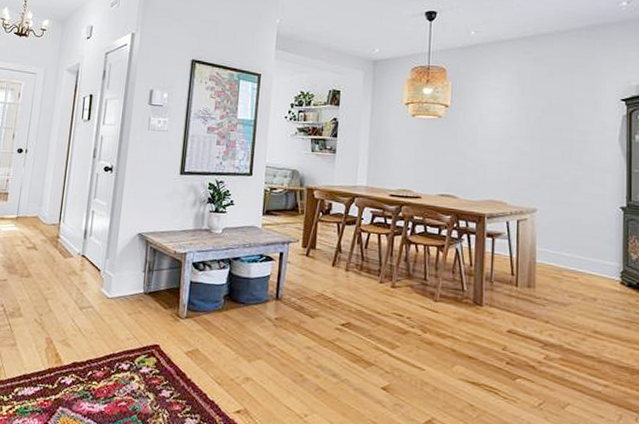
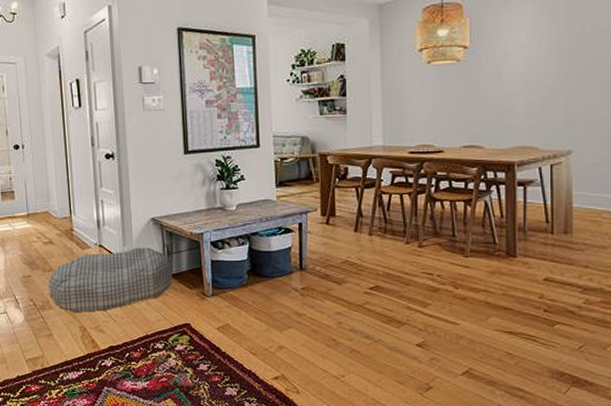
dog bed: none [21,261,151,324] -> present [48,247,173,312]

